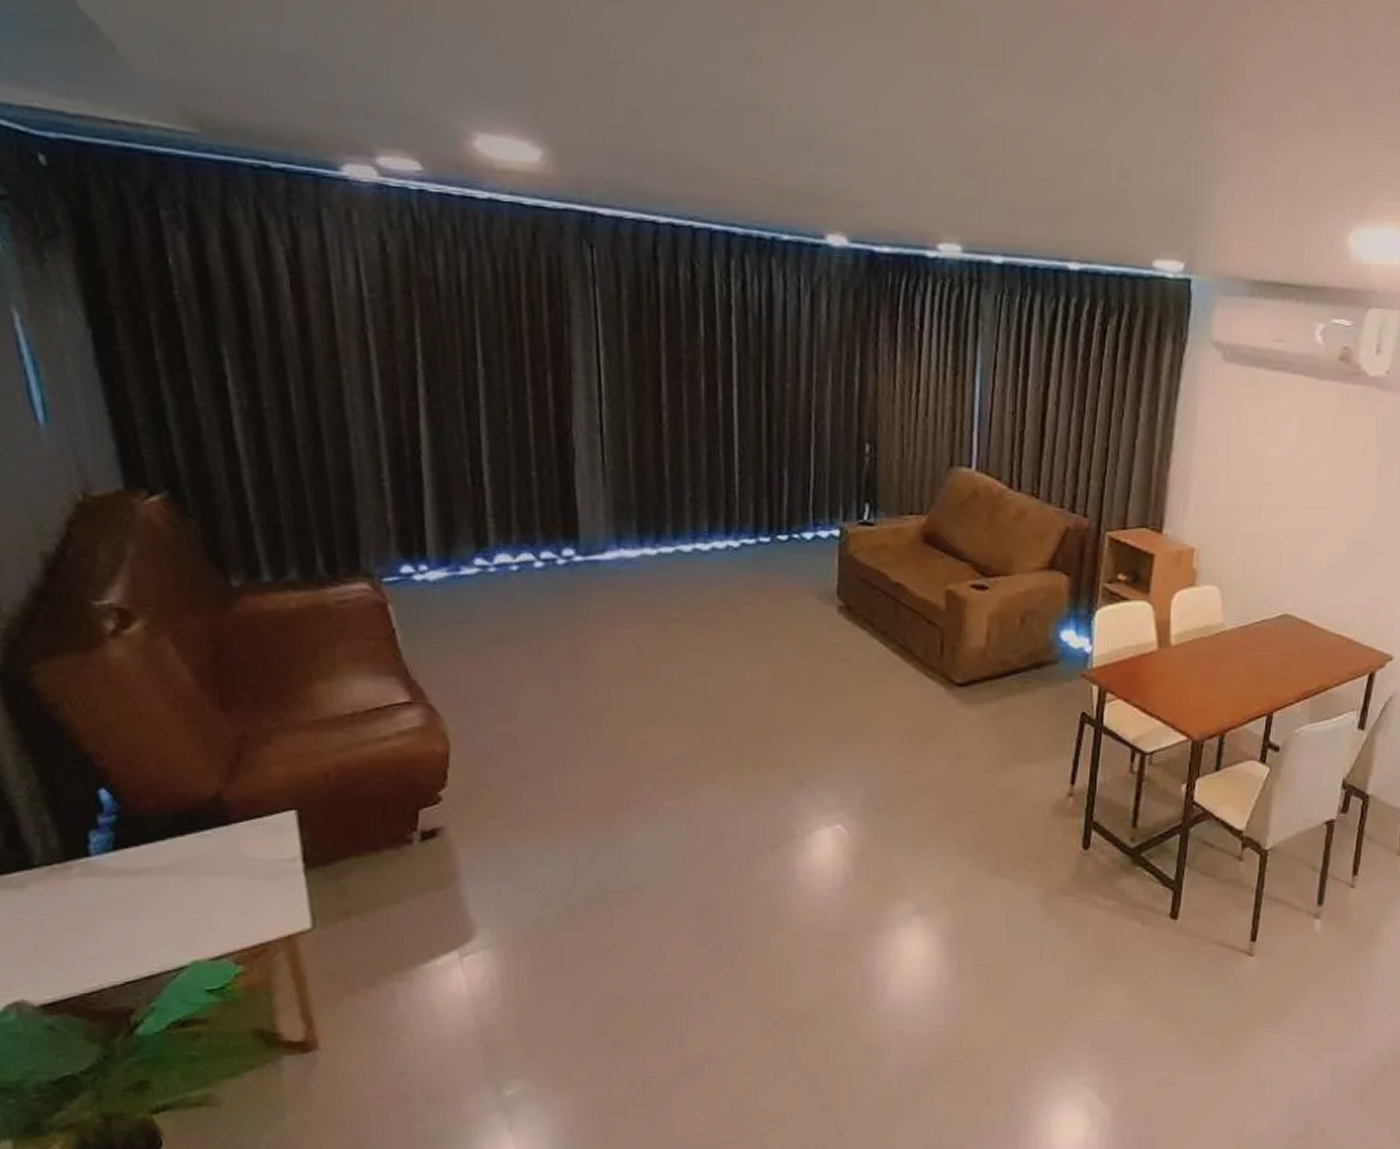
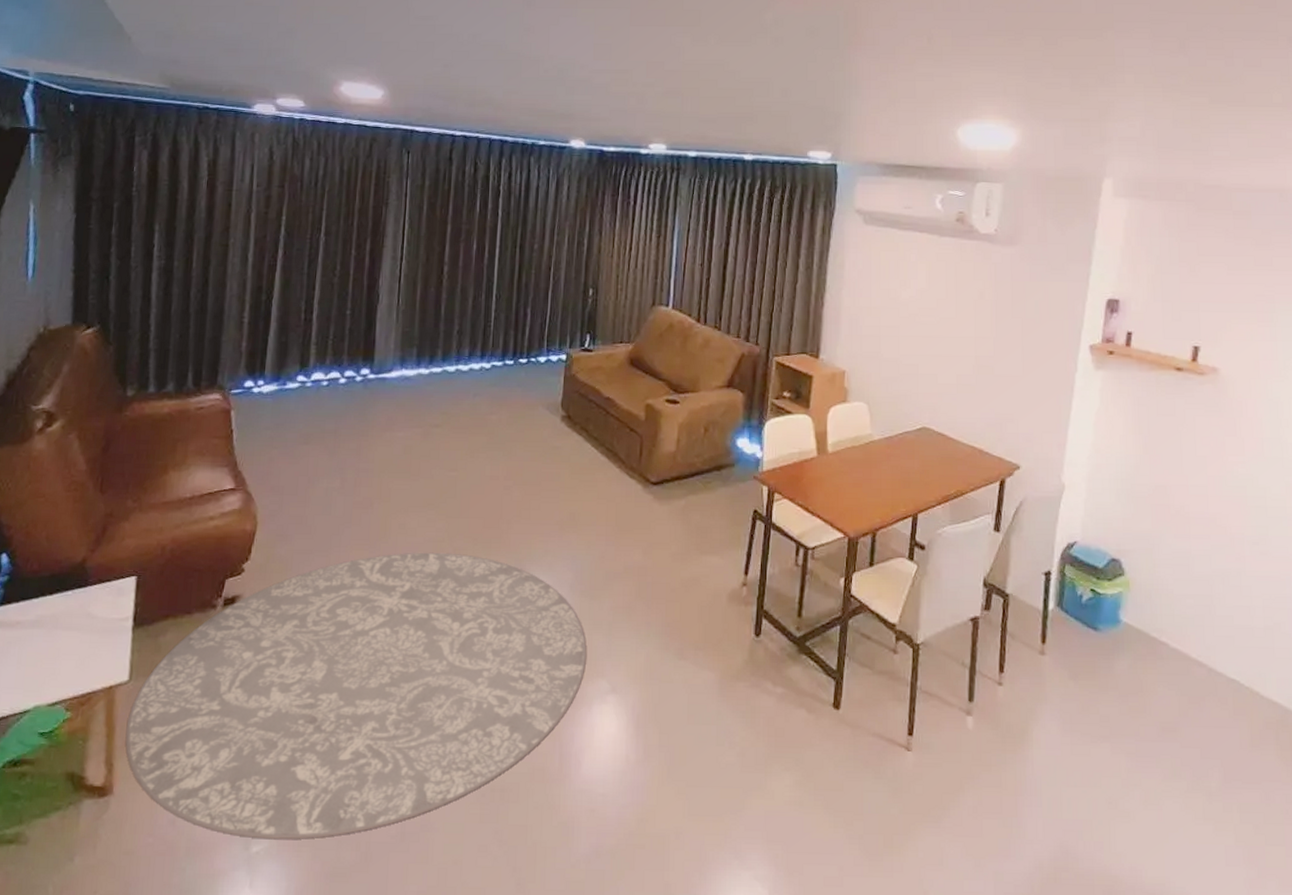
rug: none [320,770,886,1083] -> present [125,552,587,840]

